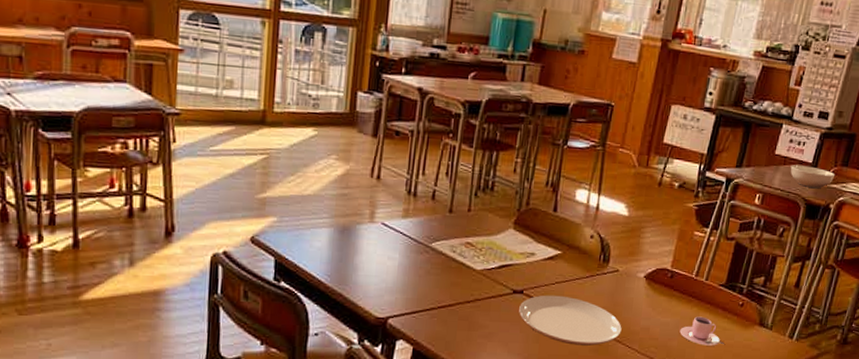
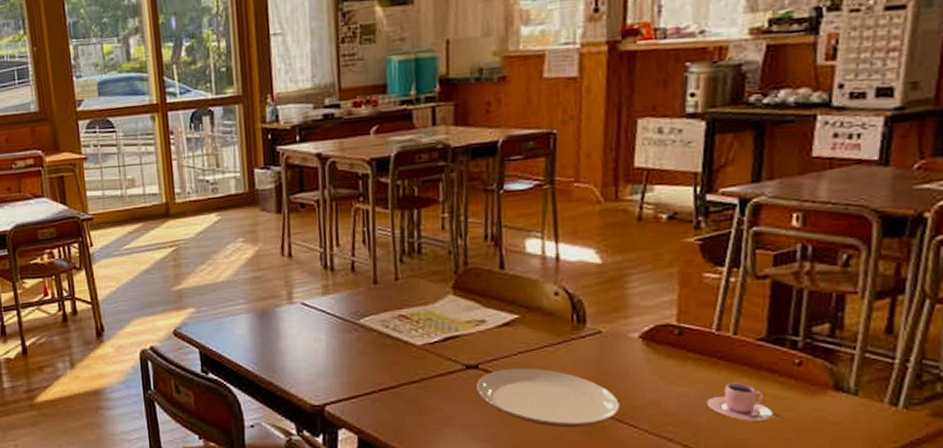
bowl: present [790,165,835,189] -> none [842,164,925,195]

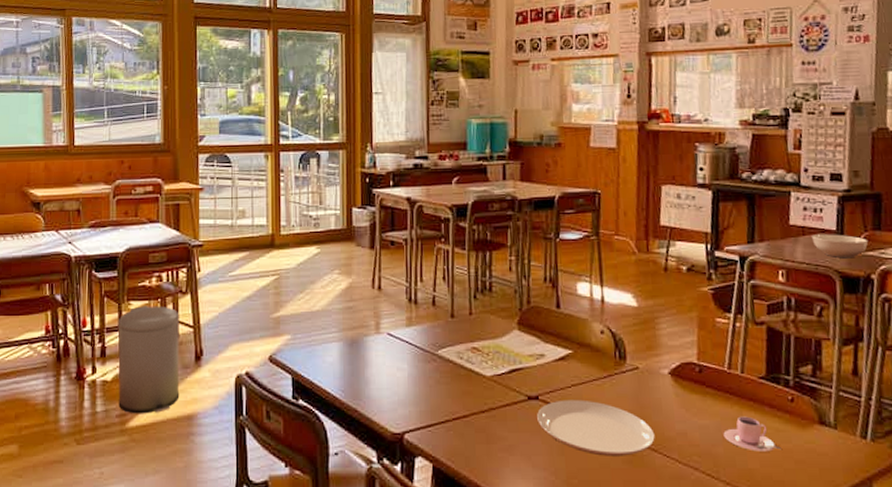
pedal bin: none [15,283,84,390] -> present [118,306,180,414]
bowl: none [842,164,925,195] -> present [811,234,869,259]

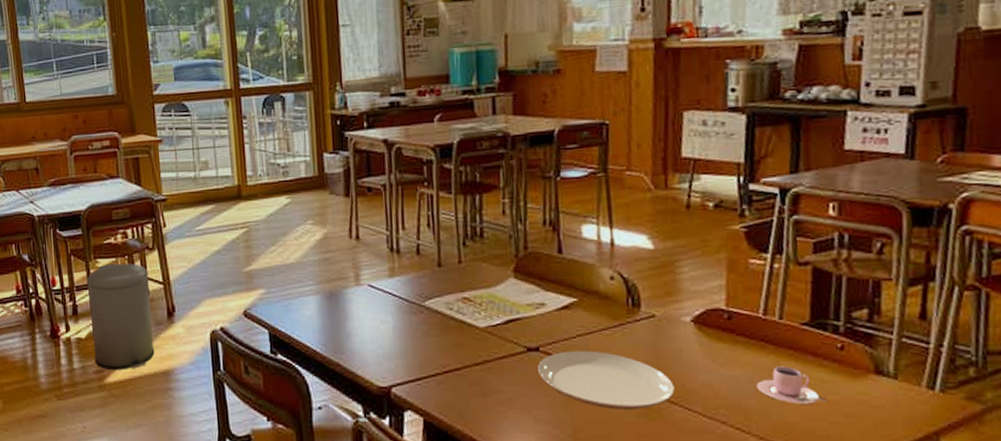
bowl: present [811,234,869,259] -> none [872,158,947,187]

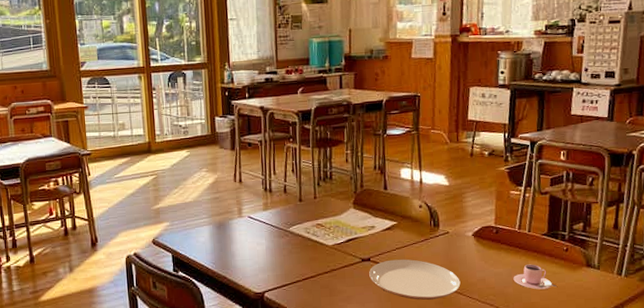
pedal bin: present [88,263,155,371] -> none [25,204,81,291]

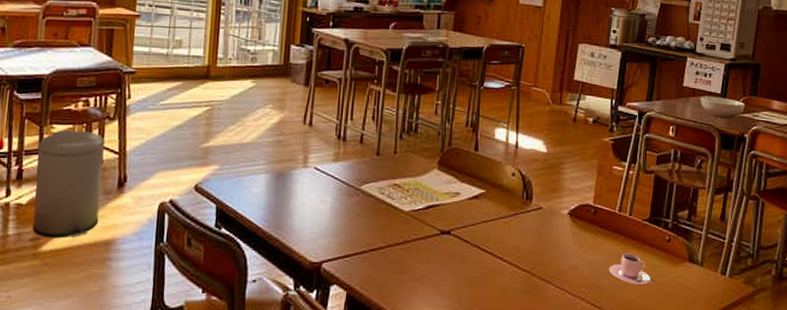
pedal bin: none [25,204,81,291] -> present [32,130,105,239]
plate: present [369,259,461,300] -> none [448,235,550,287]
bowl: none [588,120,632,139] -> present [700,96,746,119]

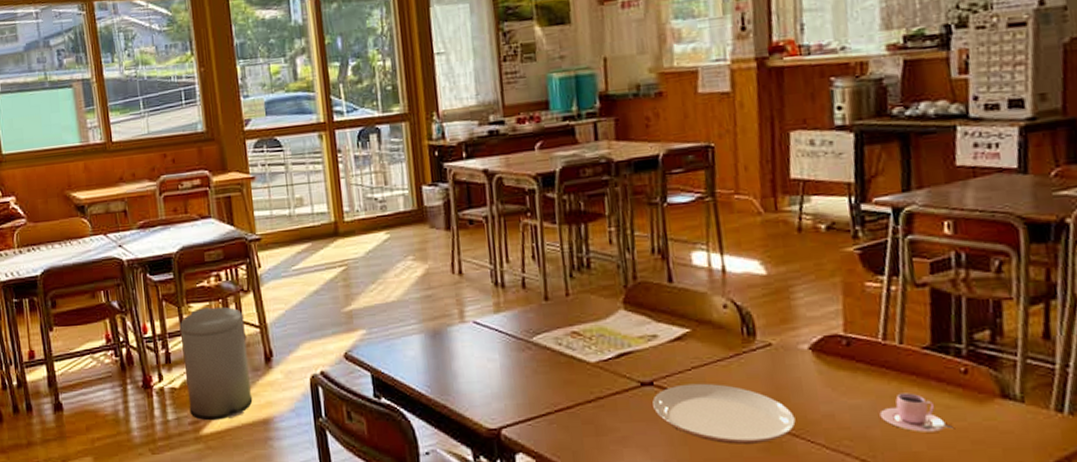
plate: none [448,235,550,287] -> present [652,383,796,445]
bowl: present [700,96,746,119] -> none [985,172,1062,202]

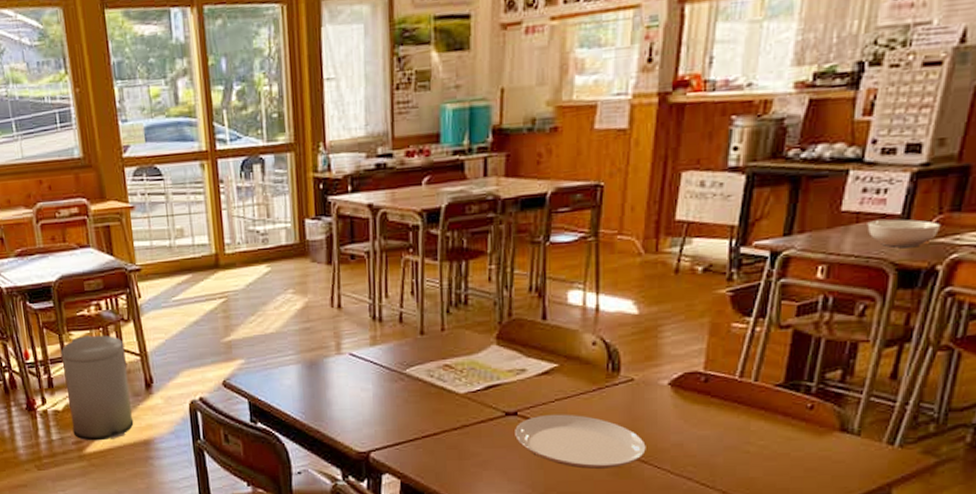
teacup: present [879,392,954,432] -> none [725,425,791,461]
bowl: none [985,172,1062,202] -> present [867,219,941,248]

